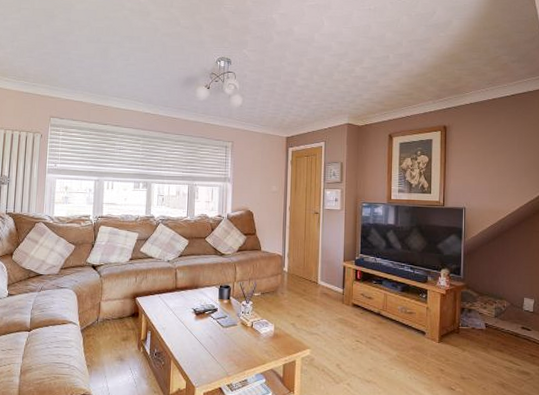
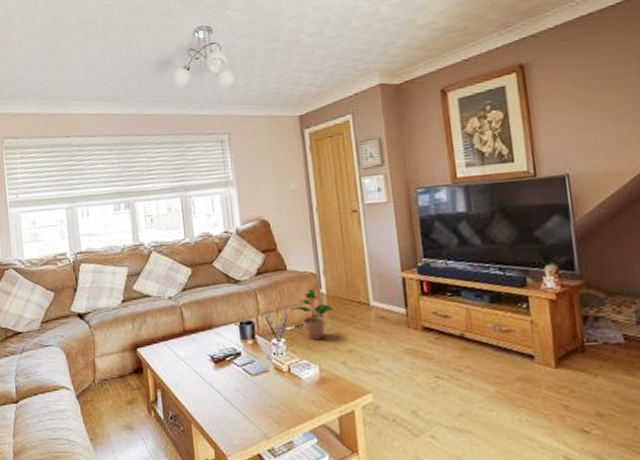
potted plant: none [260,267,291,306] -> present [291,289,333,341]

